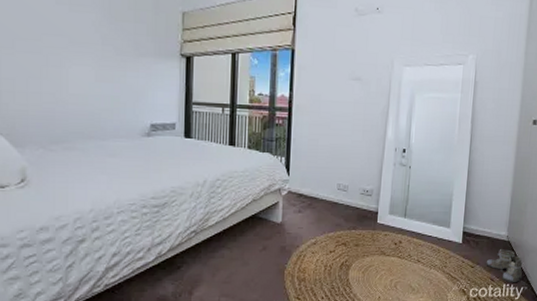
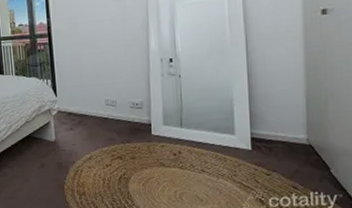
boots: present [486,249,527,284] -> none [284,154,341,191]

